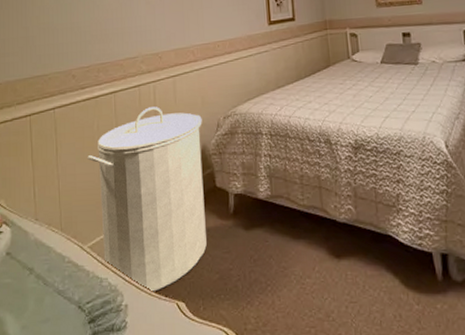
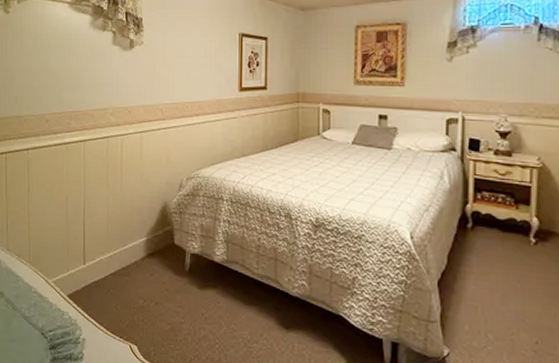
laundry hamper: present [87,107,207,294] -> none [56,159,166,332]

